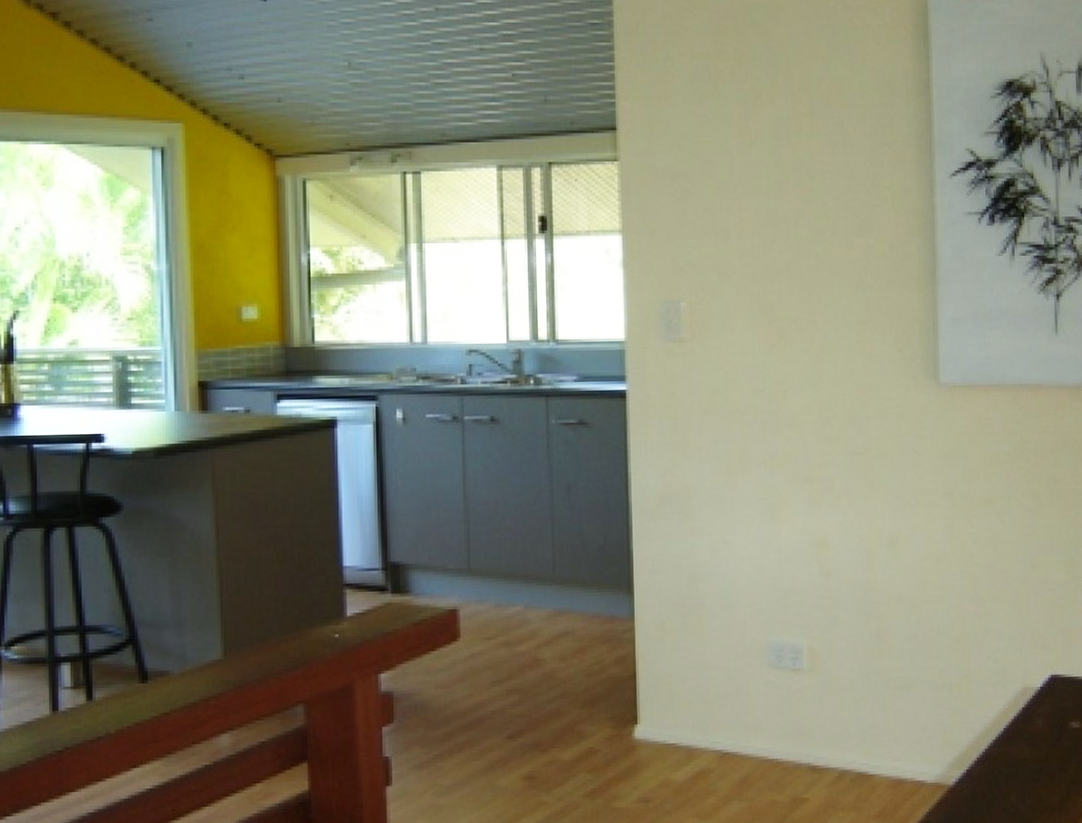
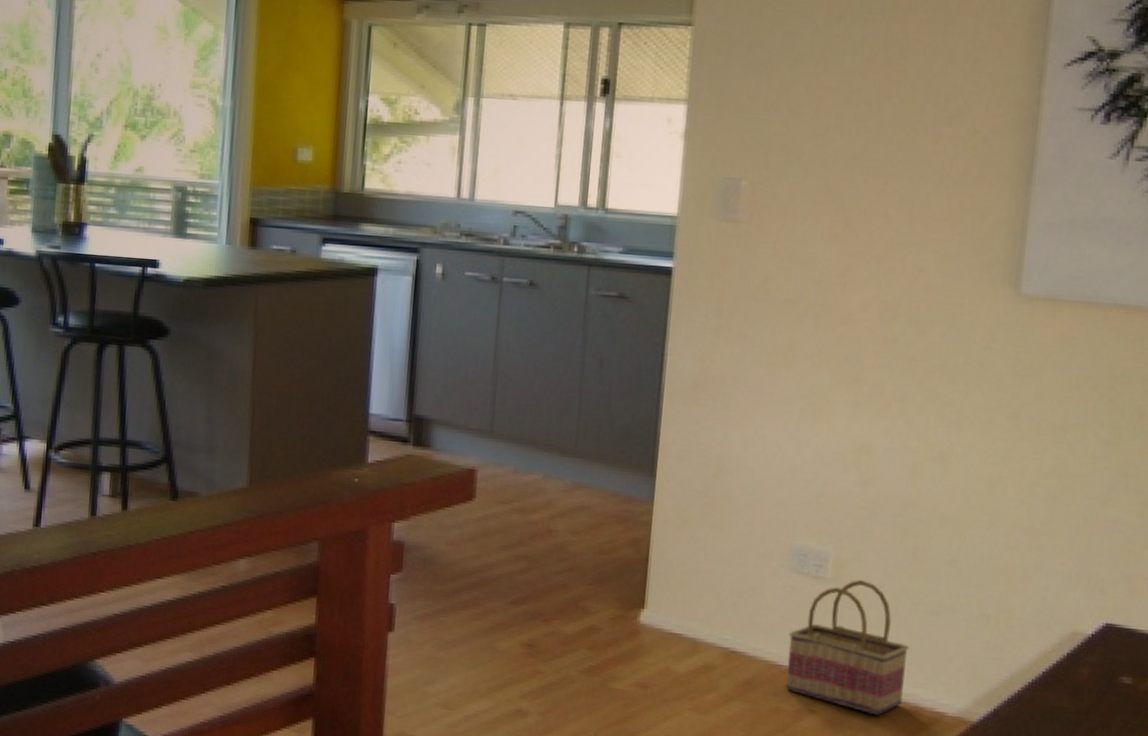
basket: none [775,665,886,794] -> present [785,579,910,716]

